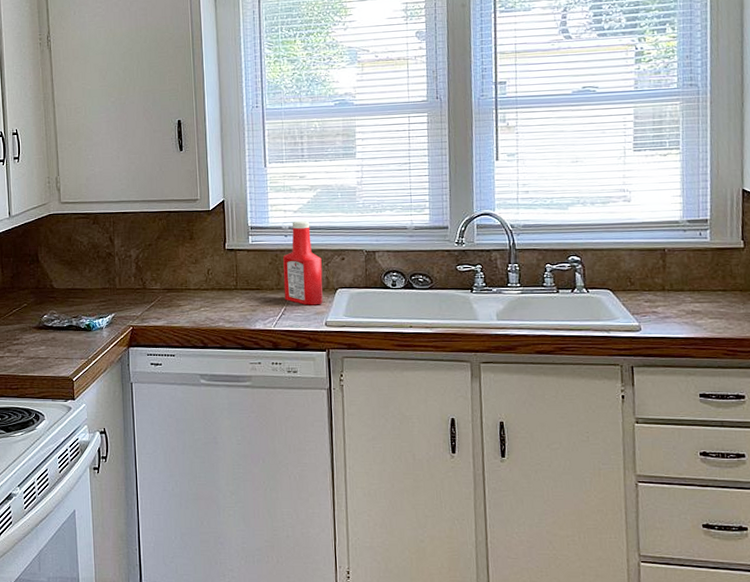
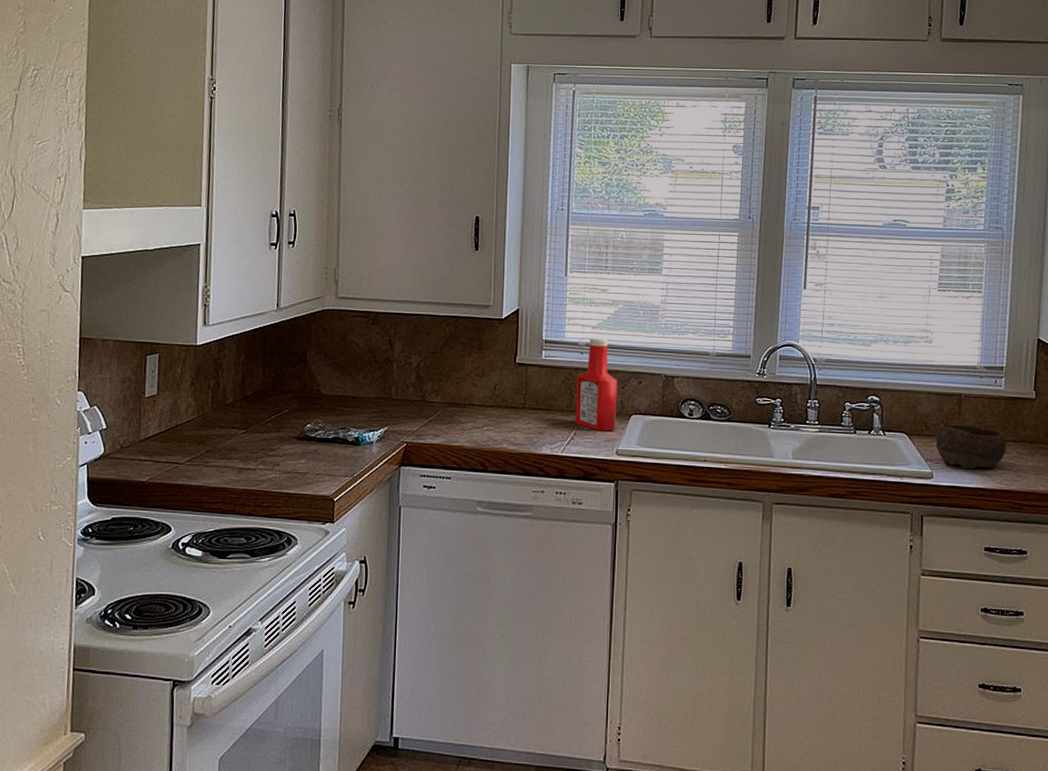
bowl: none [640,277,717,321] -> present [935,424,1007,470]

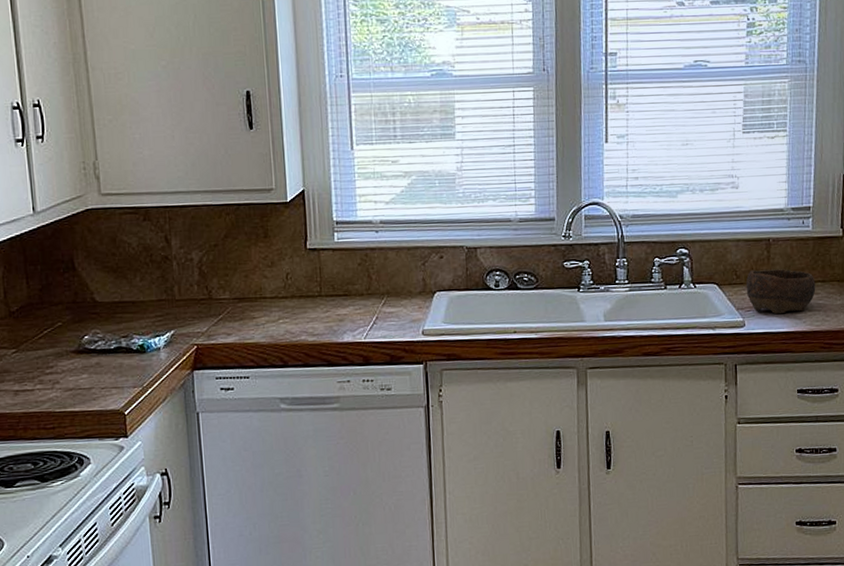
ketchup bottle: present [575,338,618,431] -> none [374,214,420,312]

